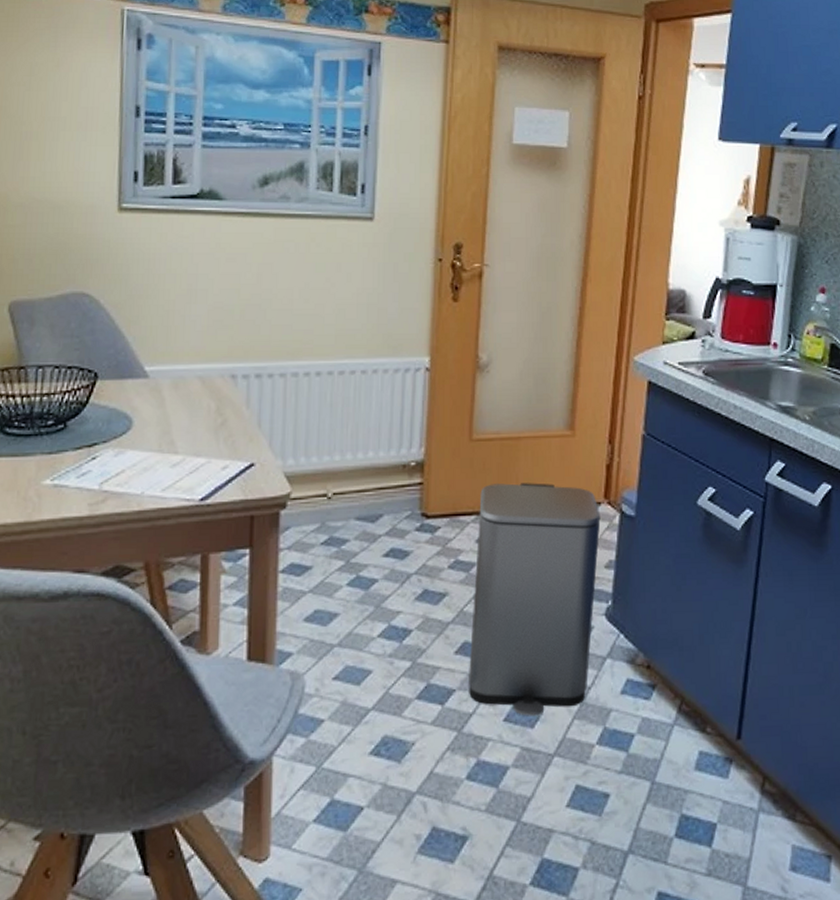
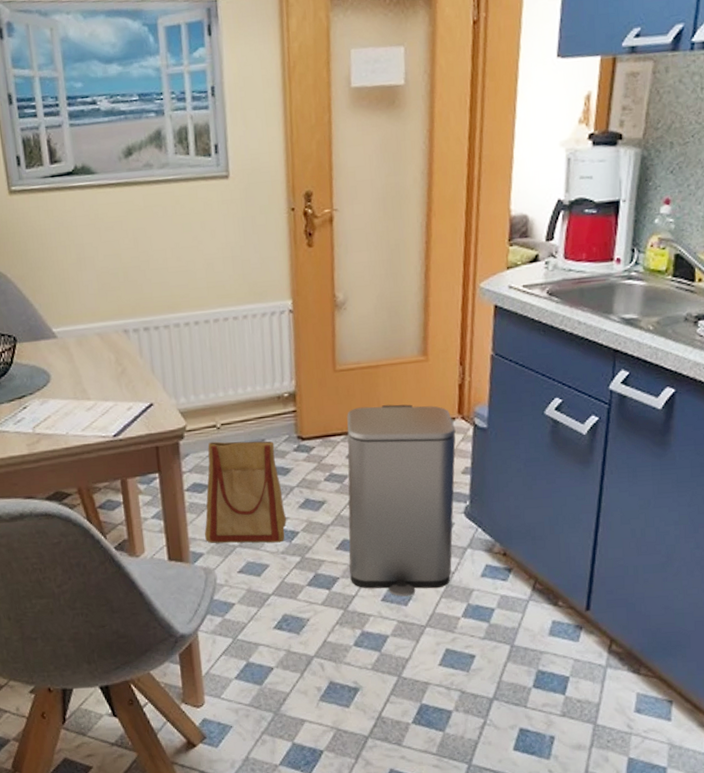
shopping bag: none [297,514,400,643] -> present [205,441,287,543]

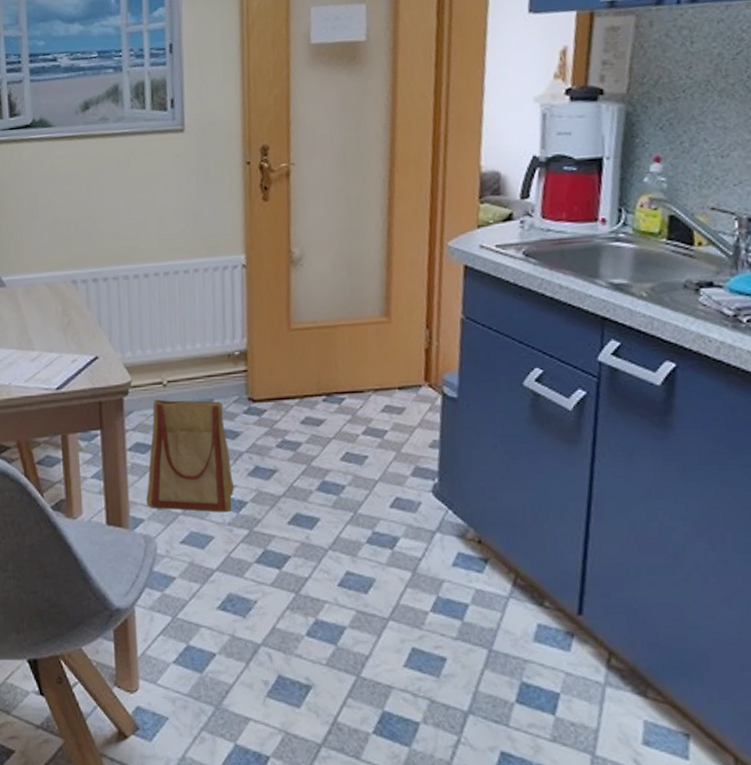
pedal bin: present [347,404,456,597] -> none [301,368,423,583]

